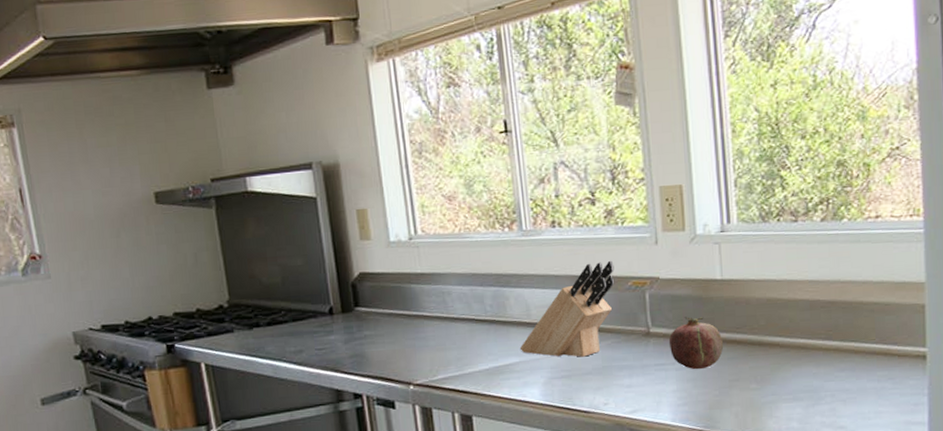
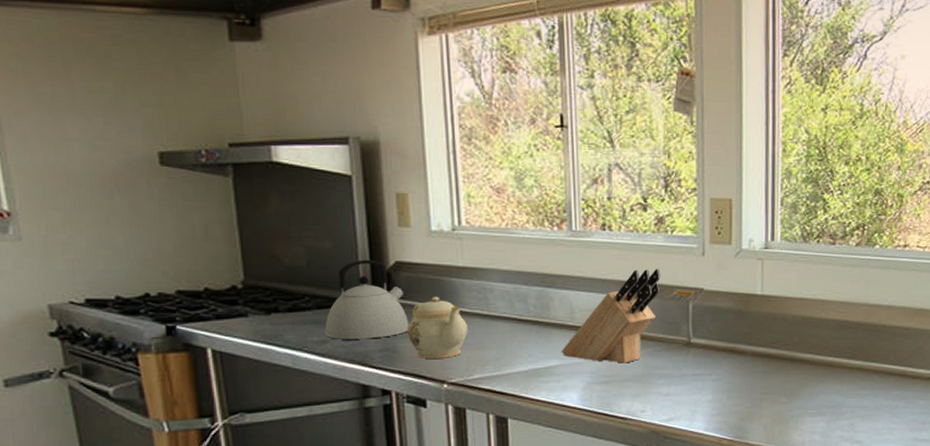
kettle: none [300,272,375,349] -> present [325,259,409,340]
teapot: none [373,302,430,362] -> present [407,296,468,359]
fruit: present [668,317,724,370] -> none [707,329,759,382]

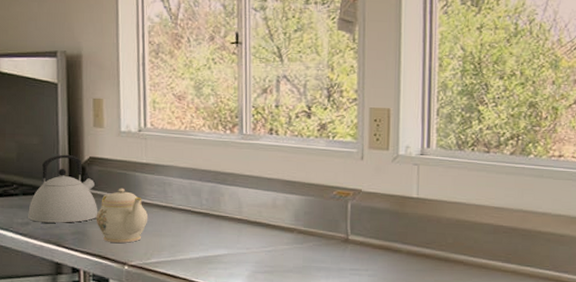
knife block: present [561,268,661,363] -> none [229,170,322,256]

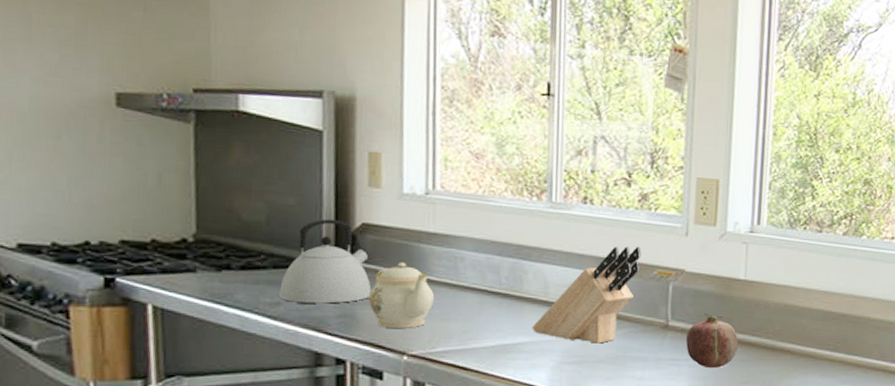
knife block: none [229,170,322,256] -> present [531,246,642,344]
fruit: none [364,228,414,278] -> present [685,313,739,369]

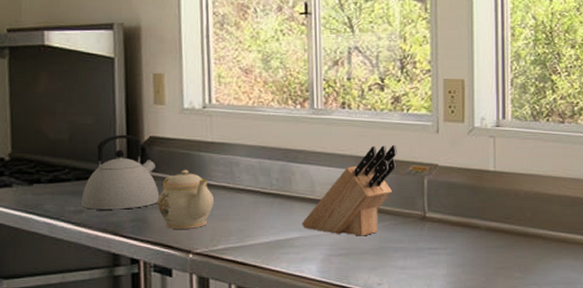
fruit: present [685,313,739,369] -> none [442,204,493,256]

